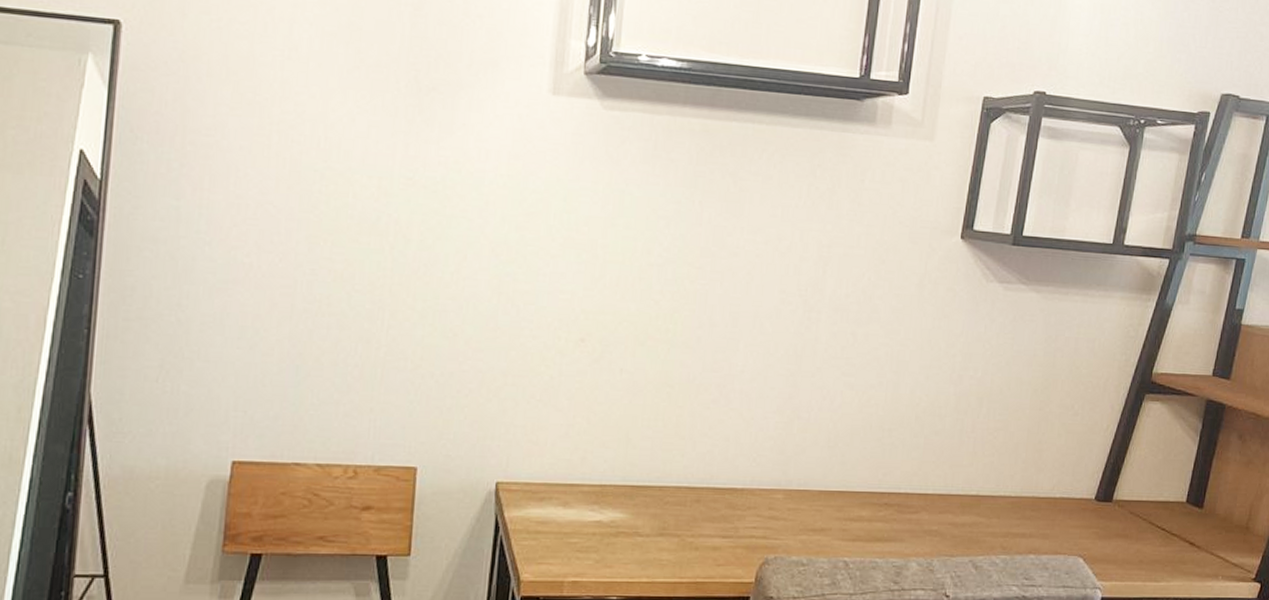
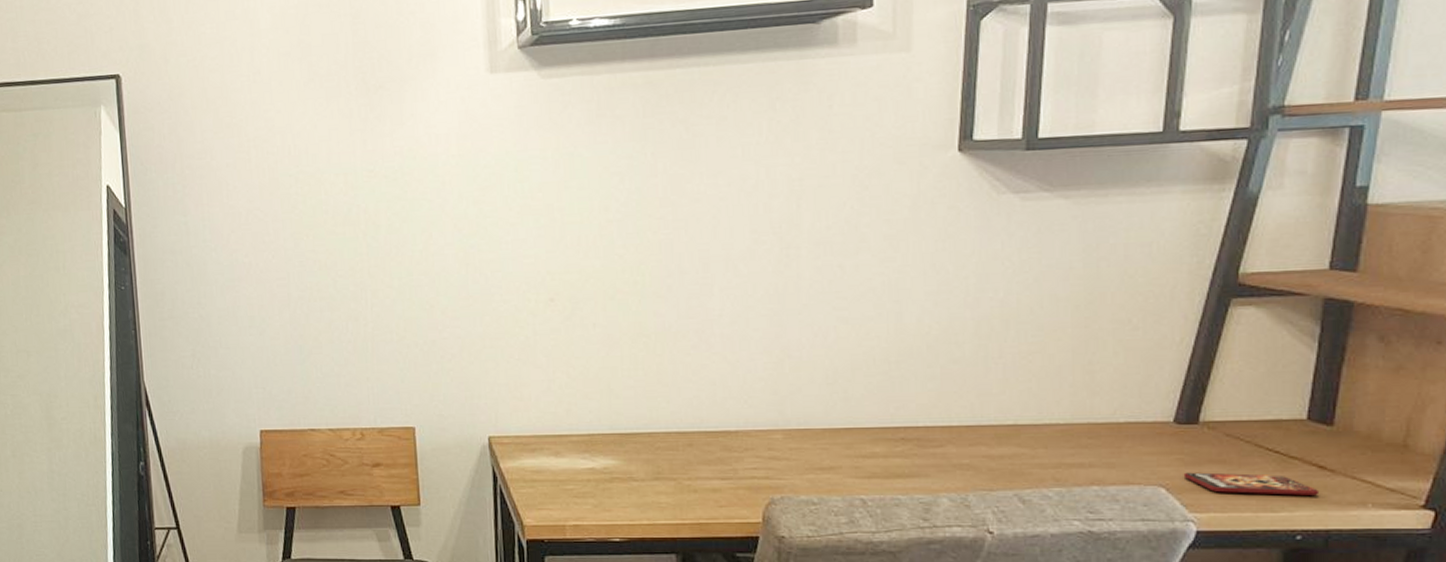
smartphone: none [1097,545,1189,568] -> present [1183,472,1320,495]

